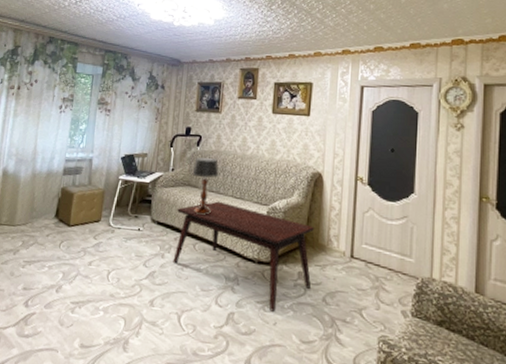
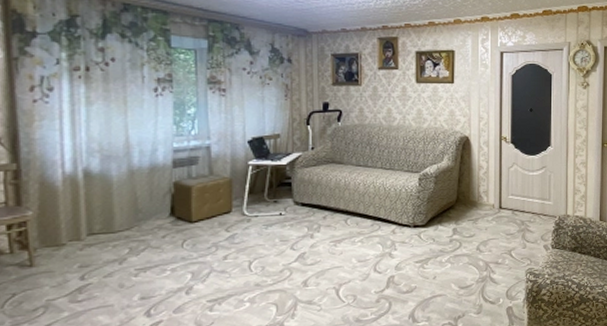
coffee table: present [173,201,315,312] -> none [323,174,466,268]
table lamp: present [192,157,219,215] -> none [335,132,365,190]

